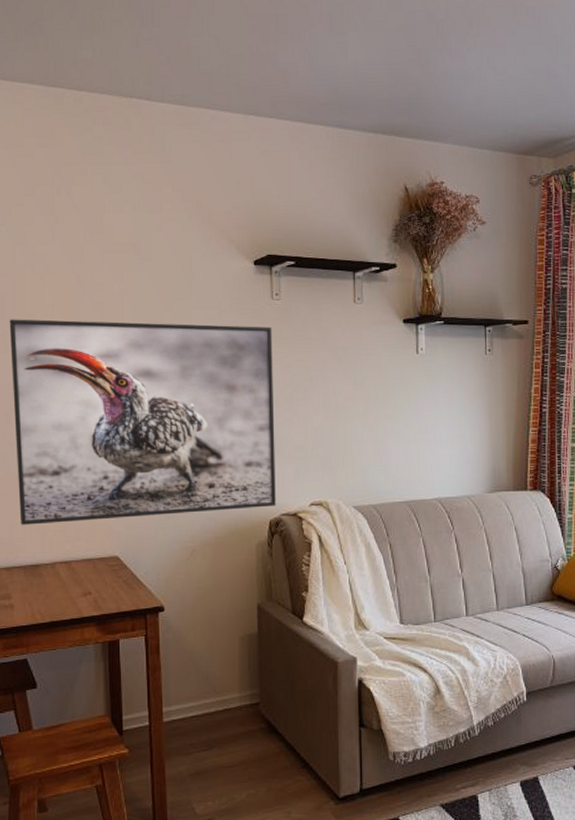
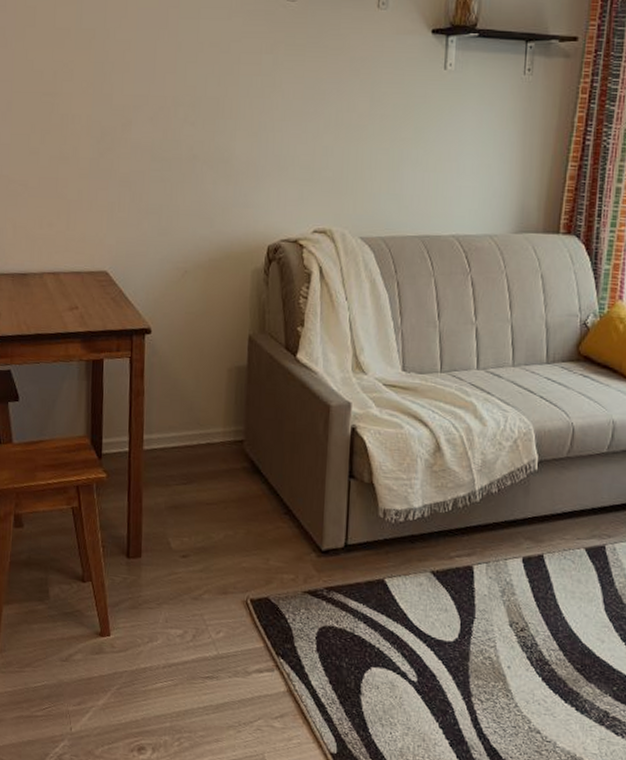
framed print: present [9,319,276,525] -> none [9,11,285,232]

